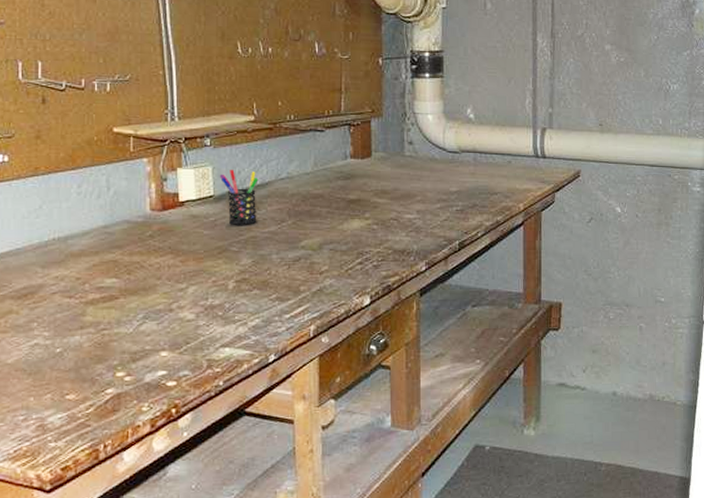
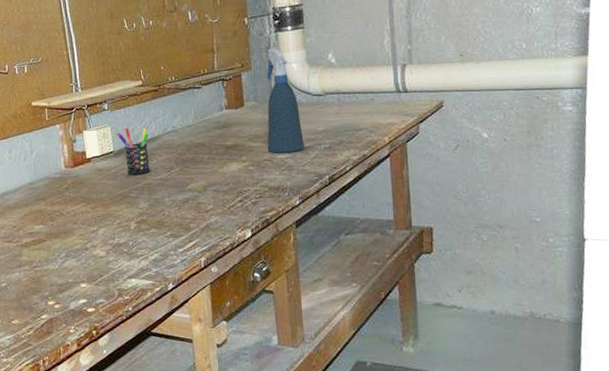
spray bottle: none [394,95,435,212] -> present [266,48,305,153]

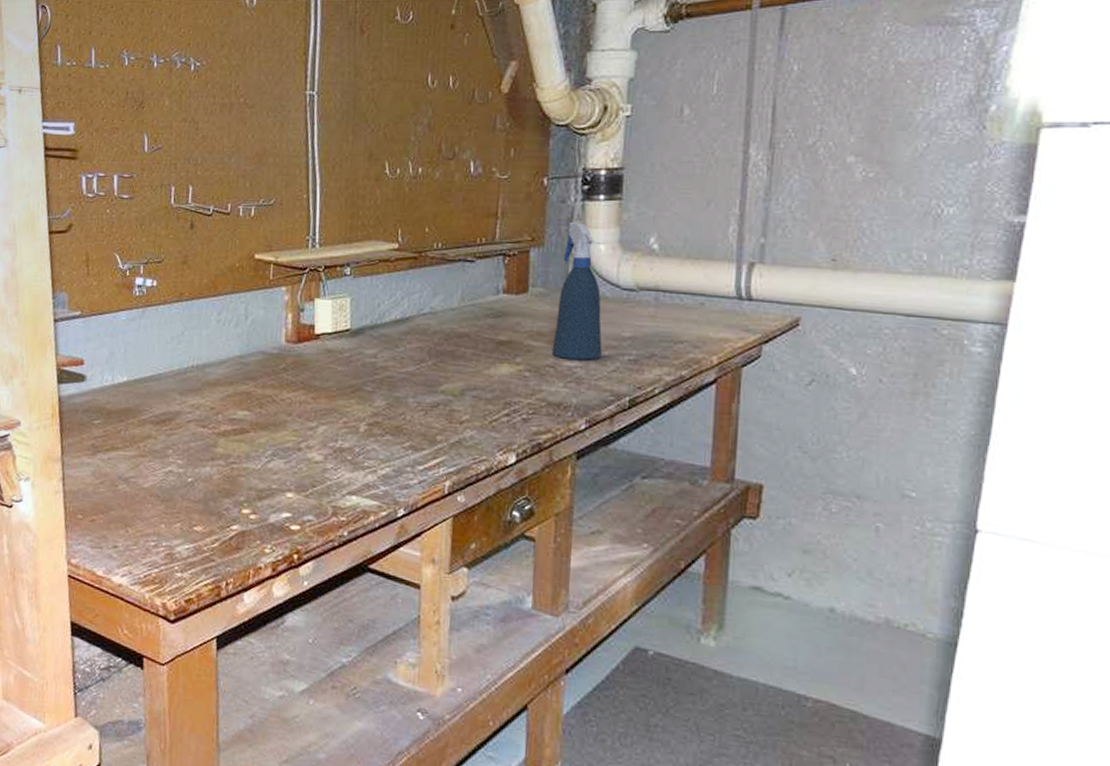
pen holder: present [117,127,150,175] -> none [357,301,399,364]

